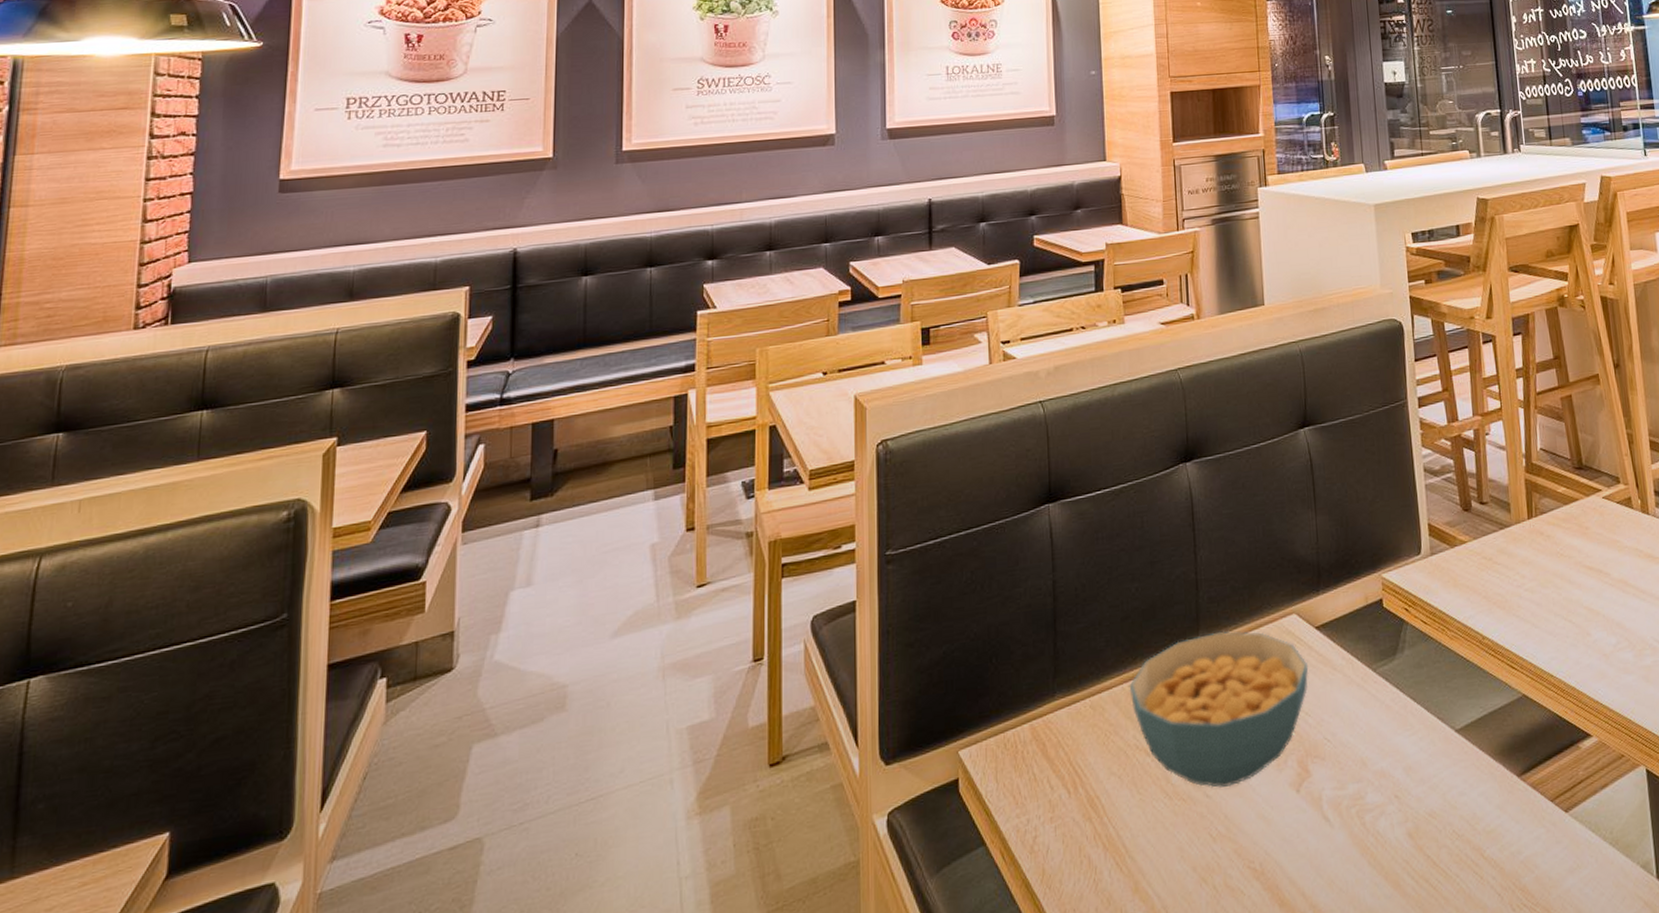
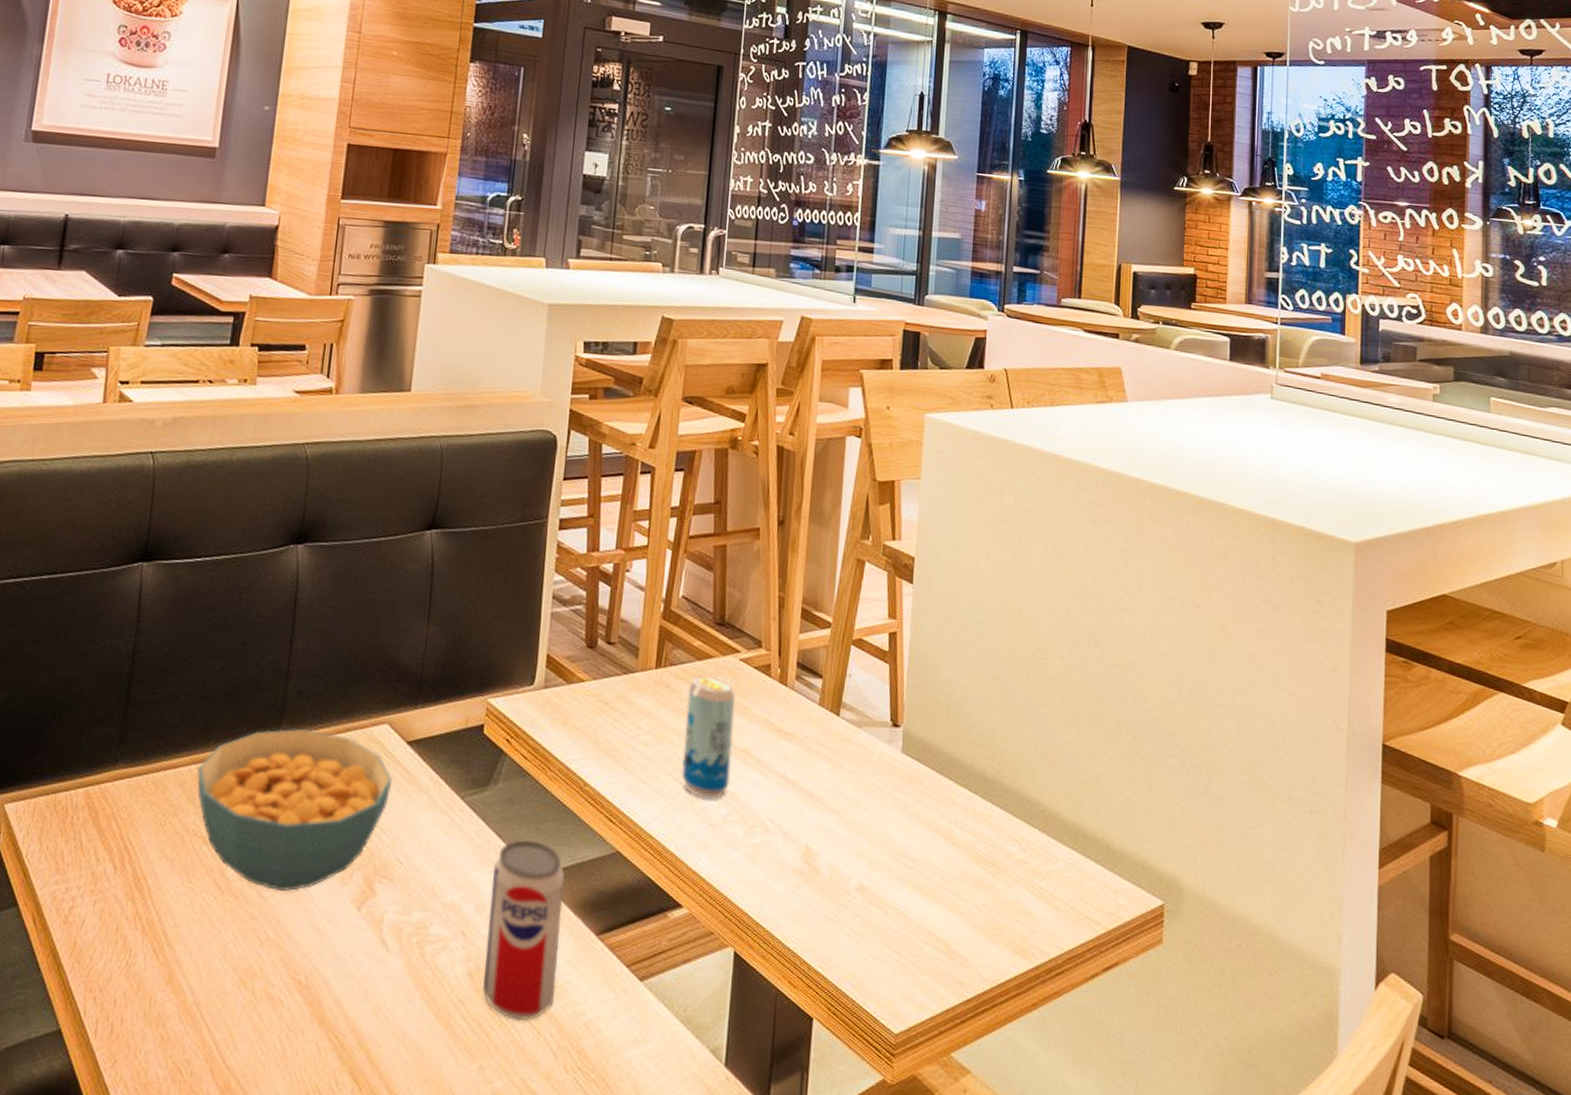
pop: none [1413,697,1491,870] -> present [483,839,564,1020]
beverage can: none [1561,516,1614,631] -> present [682,674,736,799]

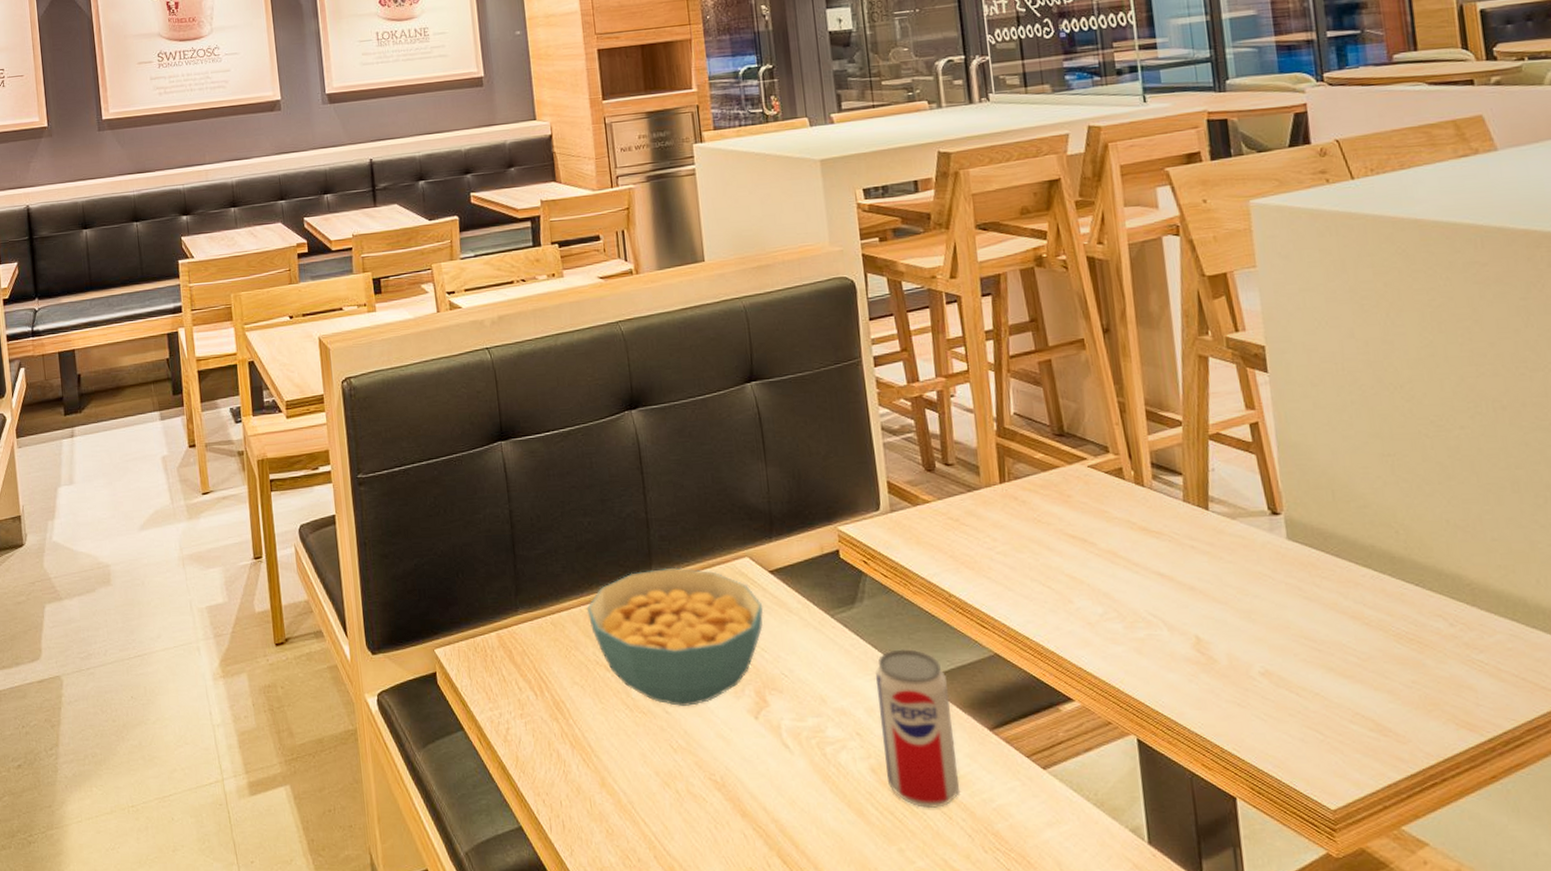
beverage can: present [682,674,736,799] -> none [1038,484,1100,599]

